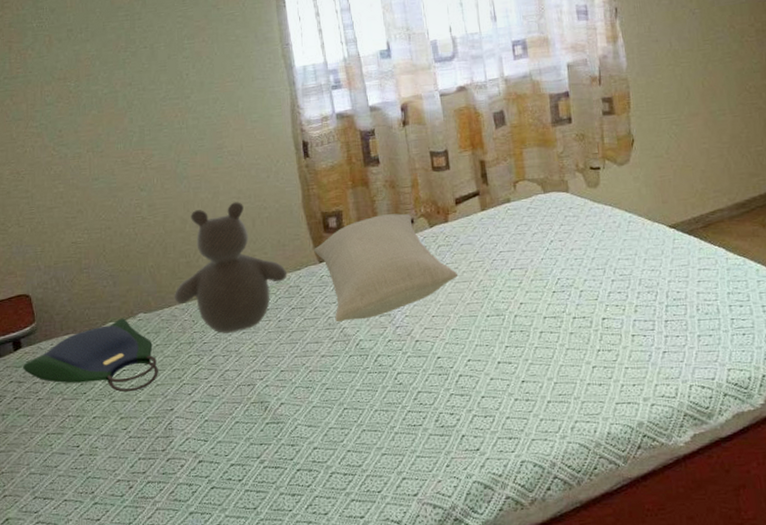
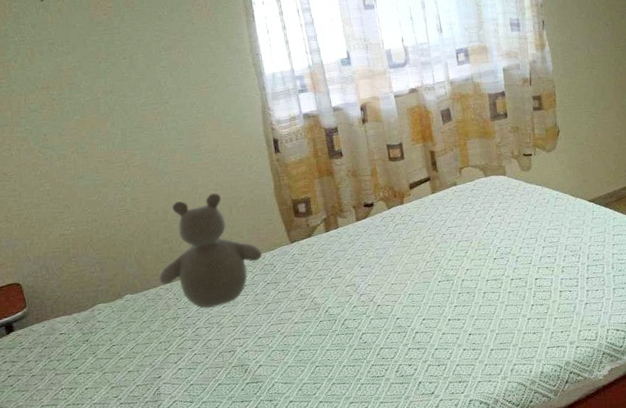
handbag: present [23,318,158,393] -> none [16,299,146,365]
pillow: present [314,213,459,323] -> none [286,198,414,294]

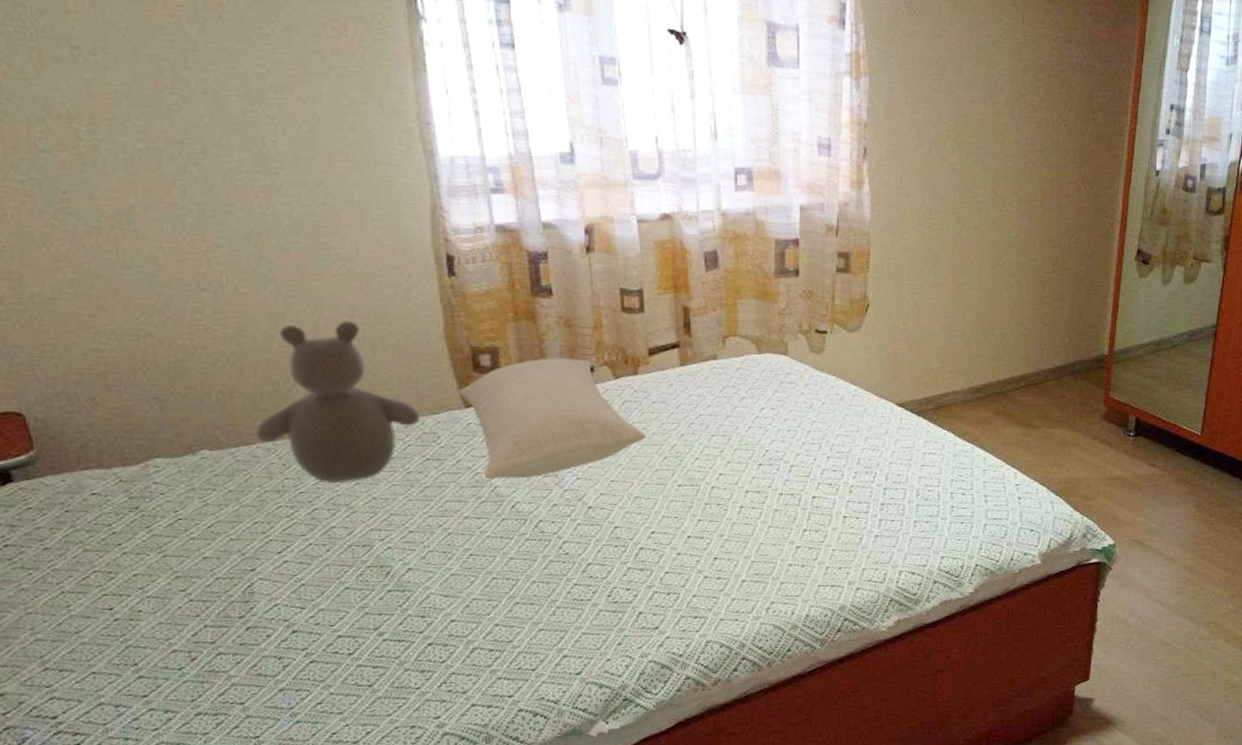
pillow: none [286,198,414,294] -> present [459,358,647,480]

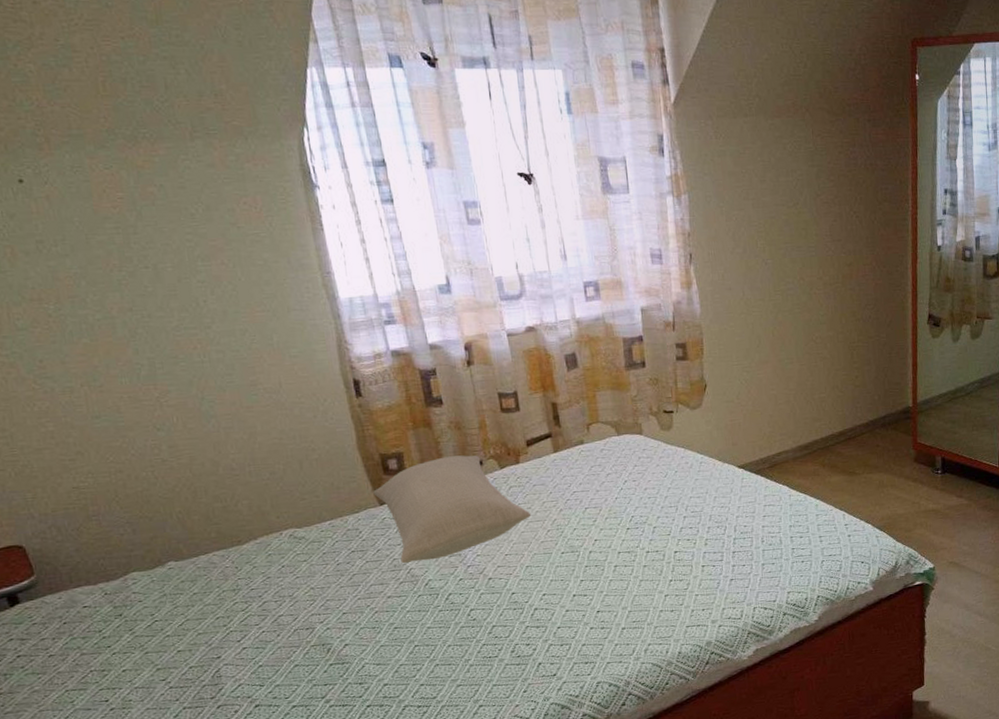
teddy bear: present [254,321,421,483] -> none [210,443,344,579]

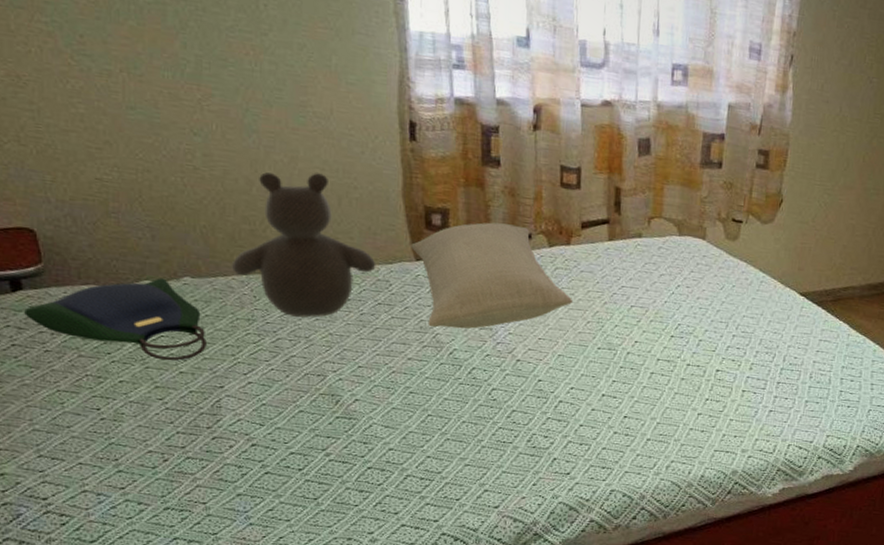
handbag: none [24,567,199,644] -> present [24,278,207,361]
teddy bear: none [210,443,344,579] -> present [231,172,376,318]

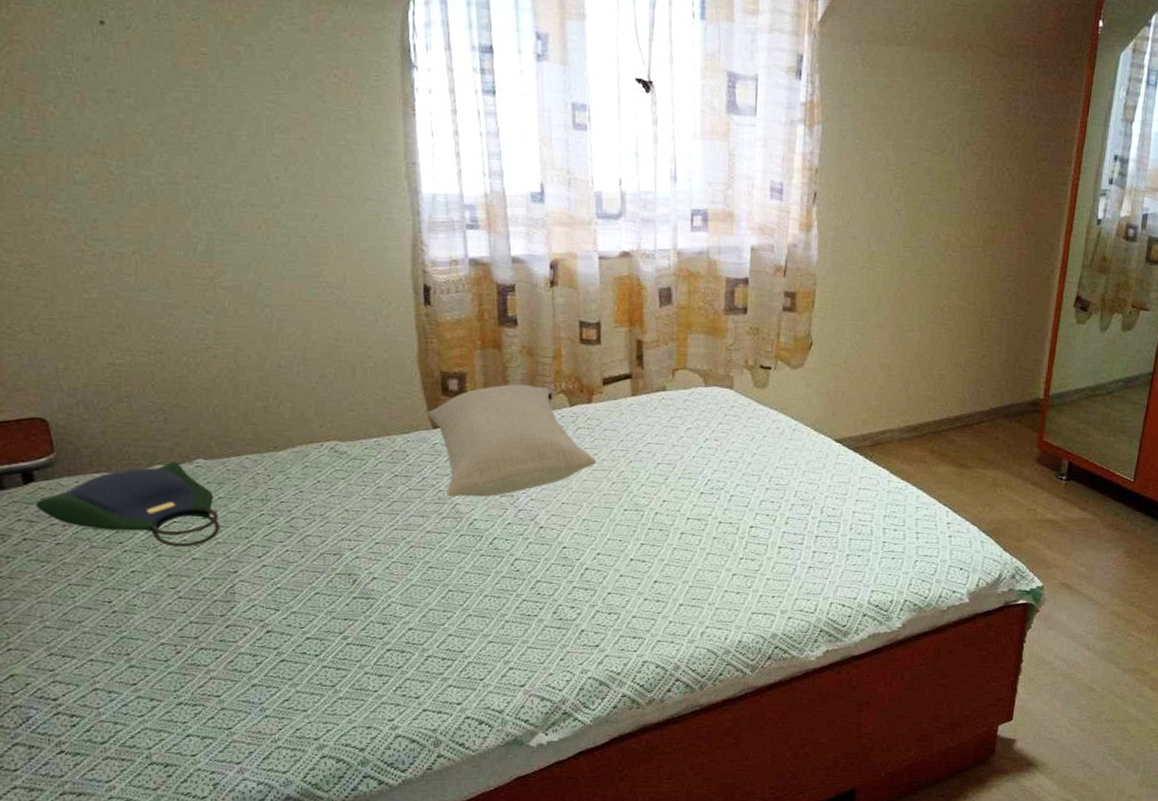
teddy bear: present [231,172,376,318] -> none [244,344,392,495]

